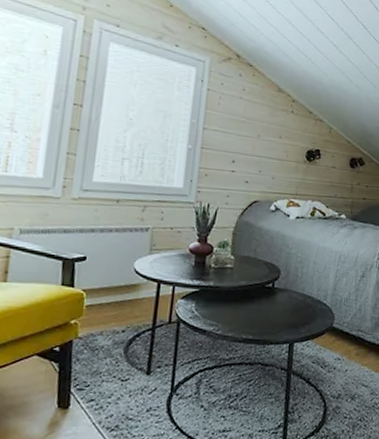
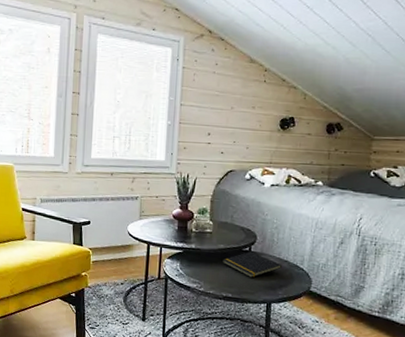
notepad: none [243,287,306,317] -> present [222,251,283,278]

